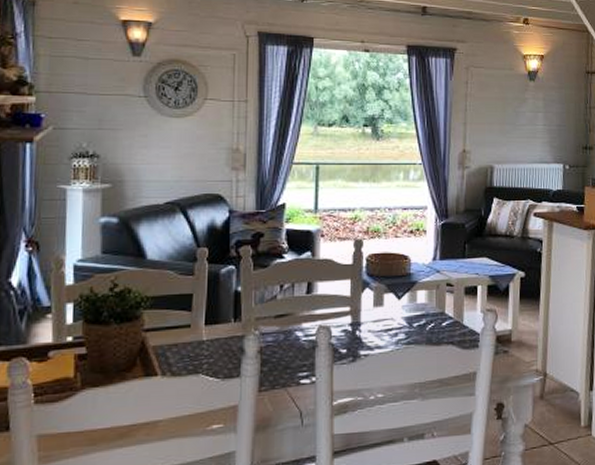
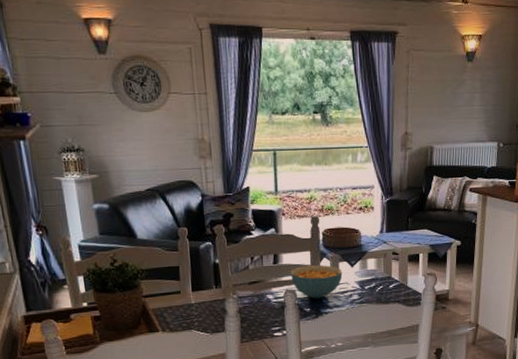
cereal bowl: none [326,296,387,338] -> present [290,265,343,299]

